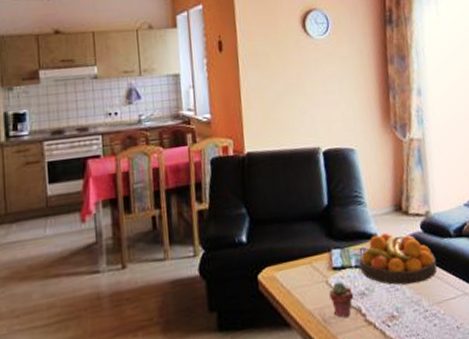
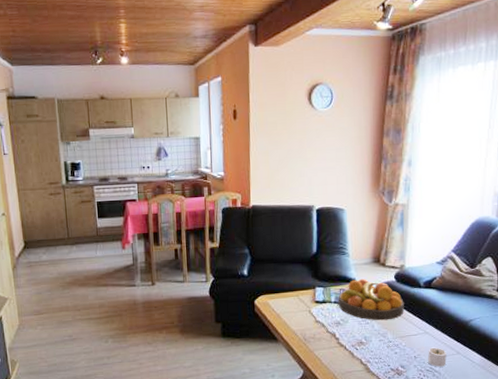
potted succulent: present [329,282,354,318] -> none [311,312,331,339]

